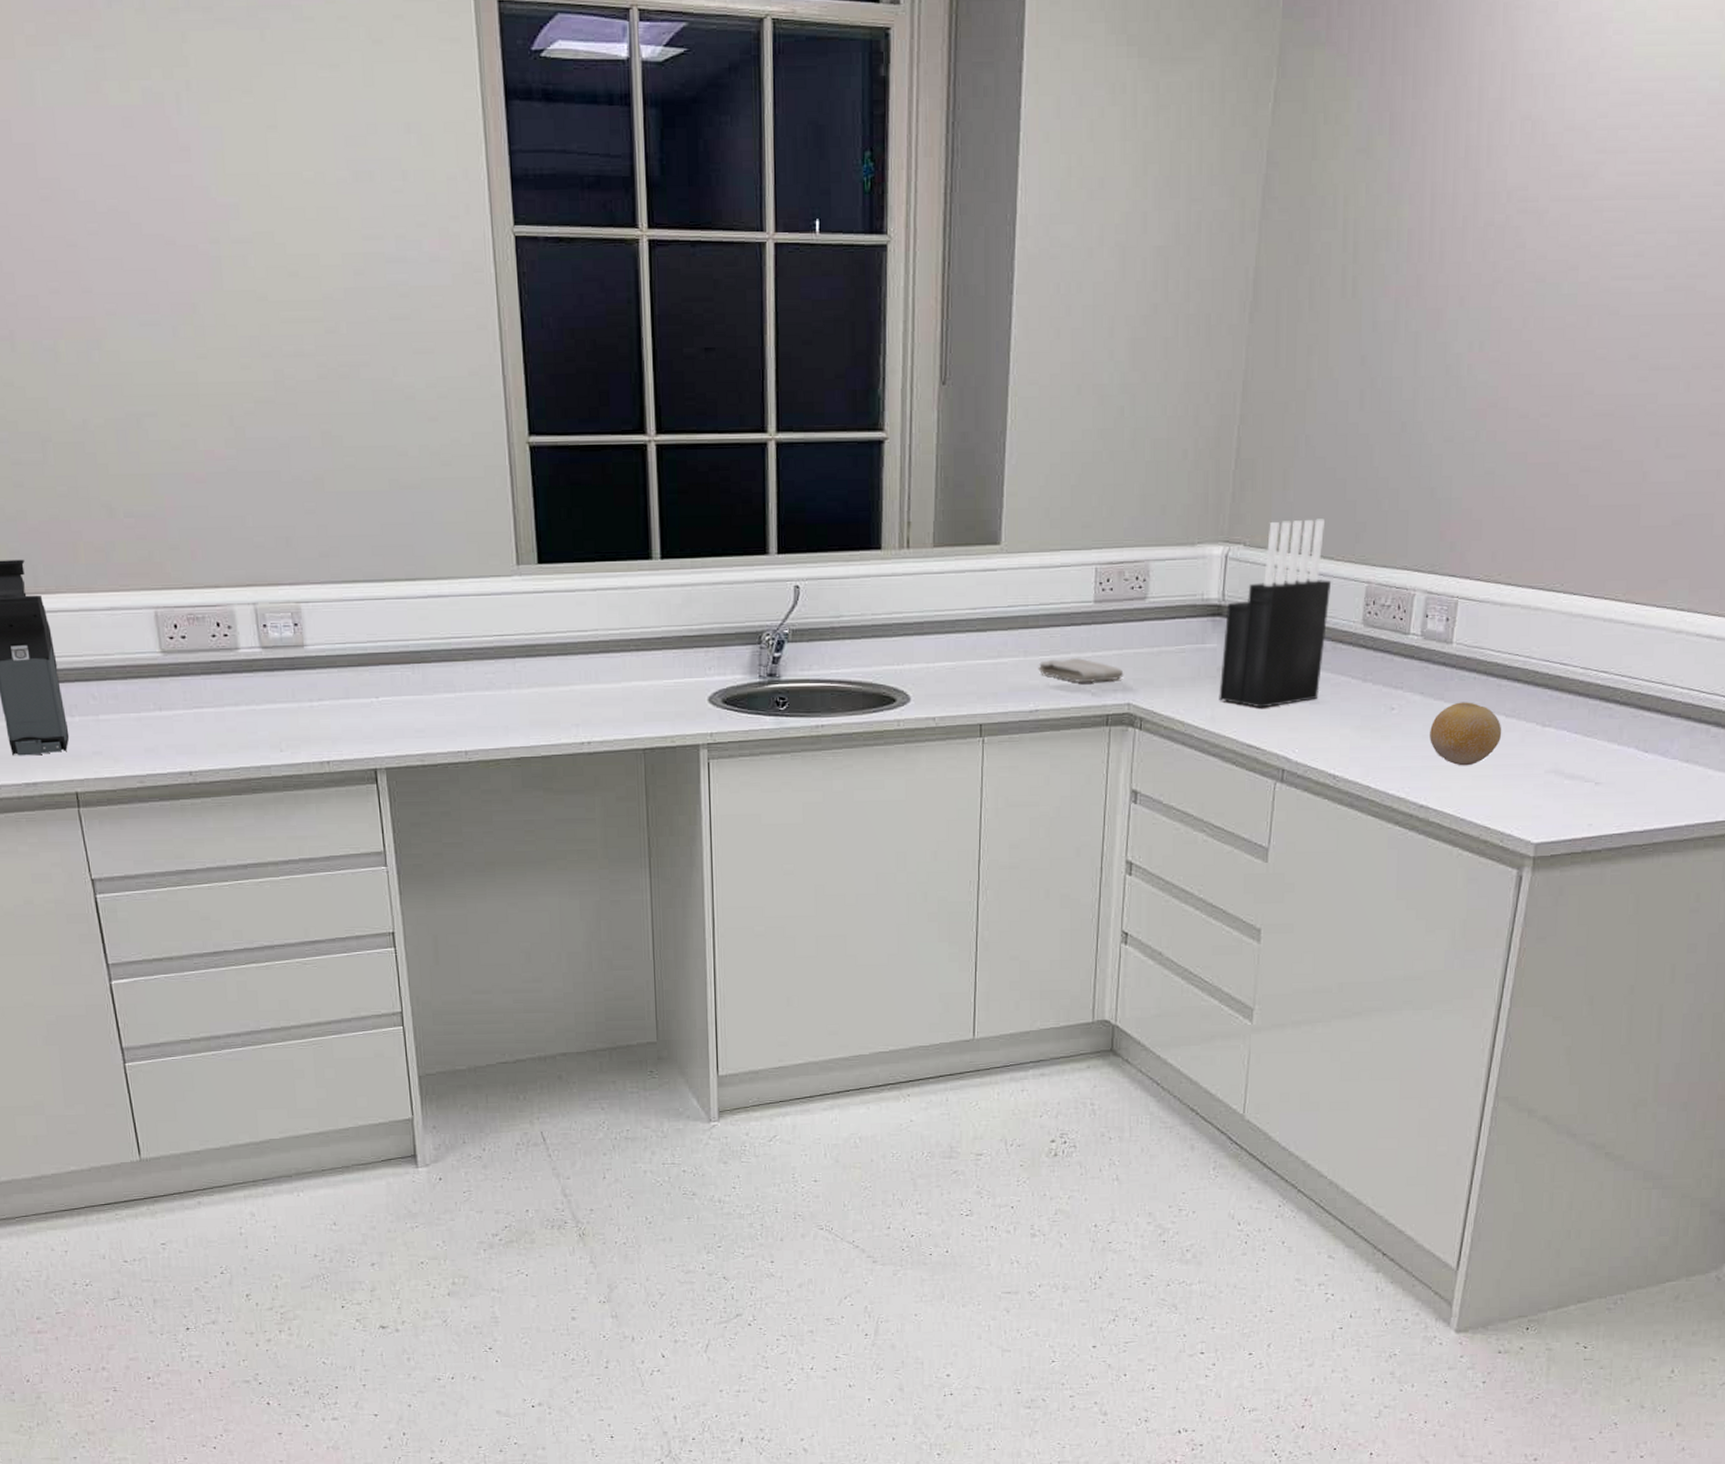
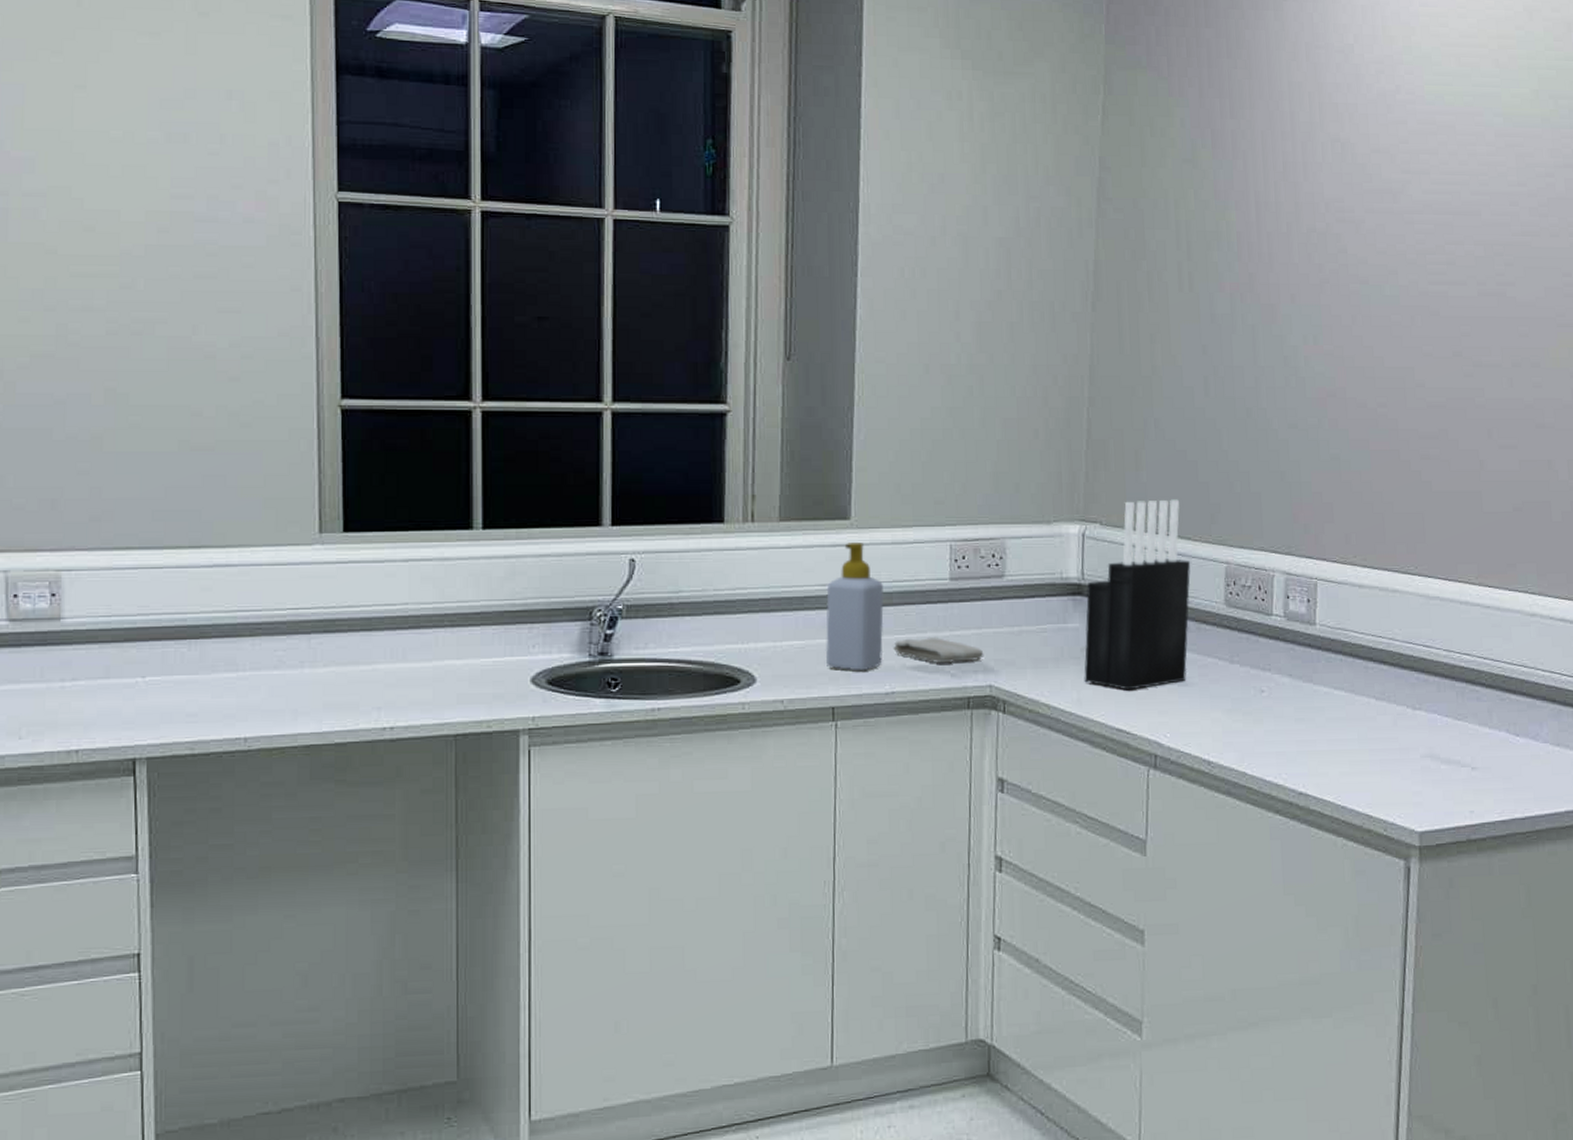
soap bottle: none [975,567,1031,691] -> present [826,543,885,671]
fruit: present [1430,702,1502,766] -> none [1302,684,1374,751]

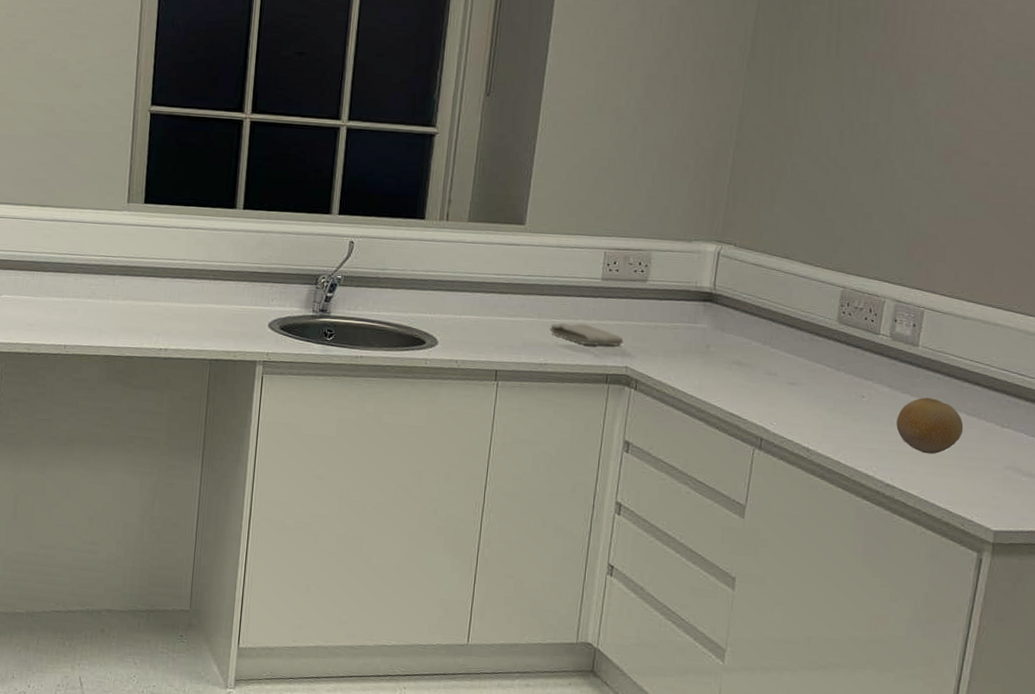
soap bottle: present [826,543,885,671] -> none [494,243,547,345]
knife block: present [1084,499,1191,691] -> none [706,228,811,384]
fruit: none [1302,684,1374,751] -> present [896,397,964,454]

